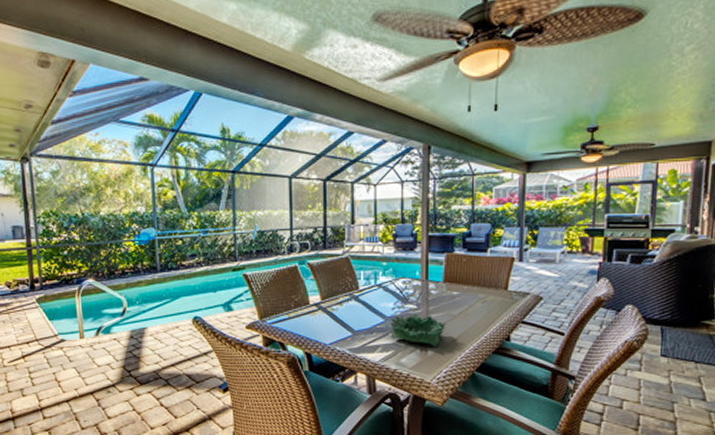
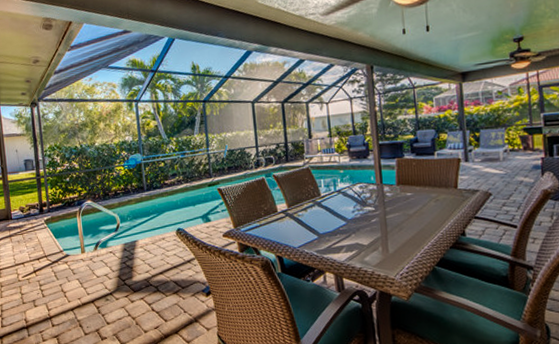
decorative bowl: present [390,313,445,346] -> none [351,215,403,244]

